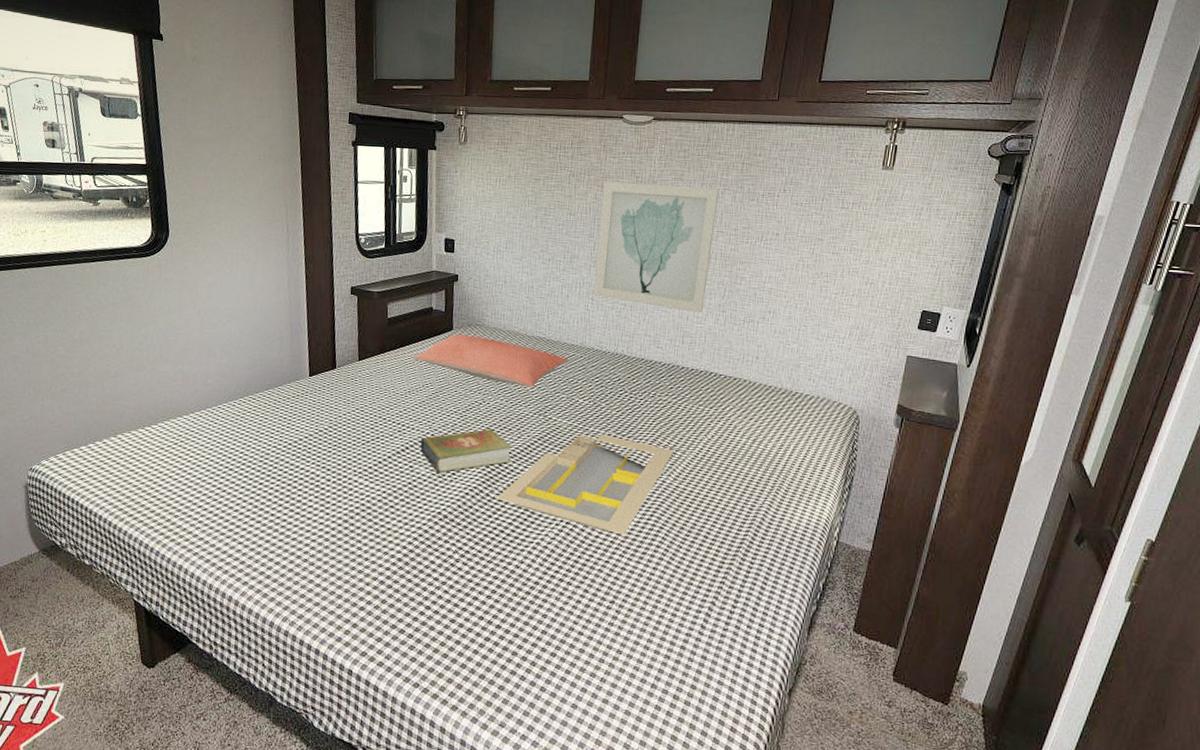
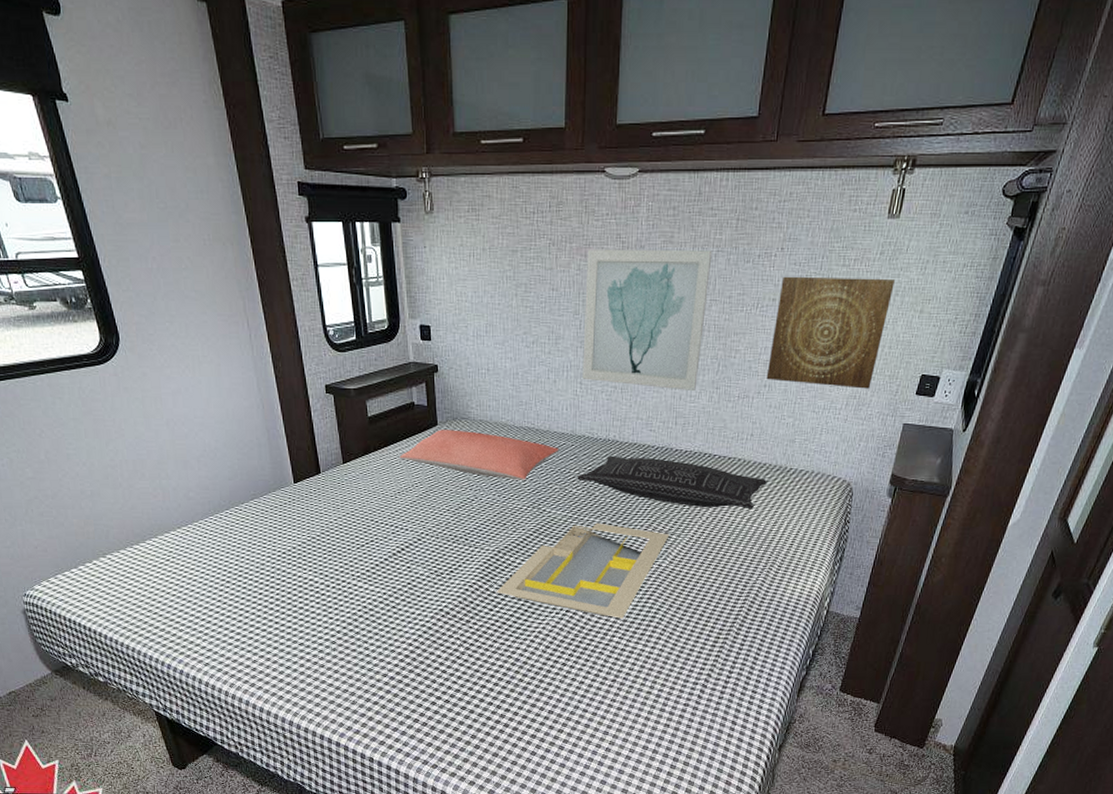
book: present [420,428,512,473] -> none [415,524,508,571]
pillow: none [584,369,772,430] -> present [577,455,767,509]
wall art: none [771,214,891,321] -> present [766,276,895,389]

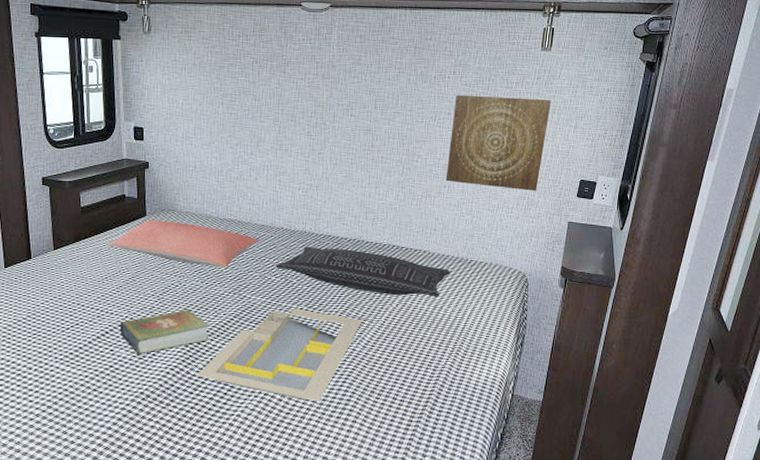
book: none [415,524,508,571] -> present [119,309,209,355]
wall art: present [582,248,712,392] -> none [281,67,395,190]

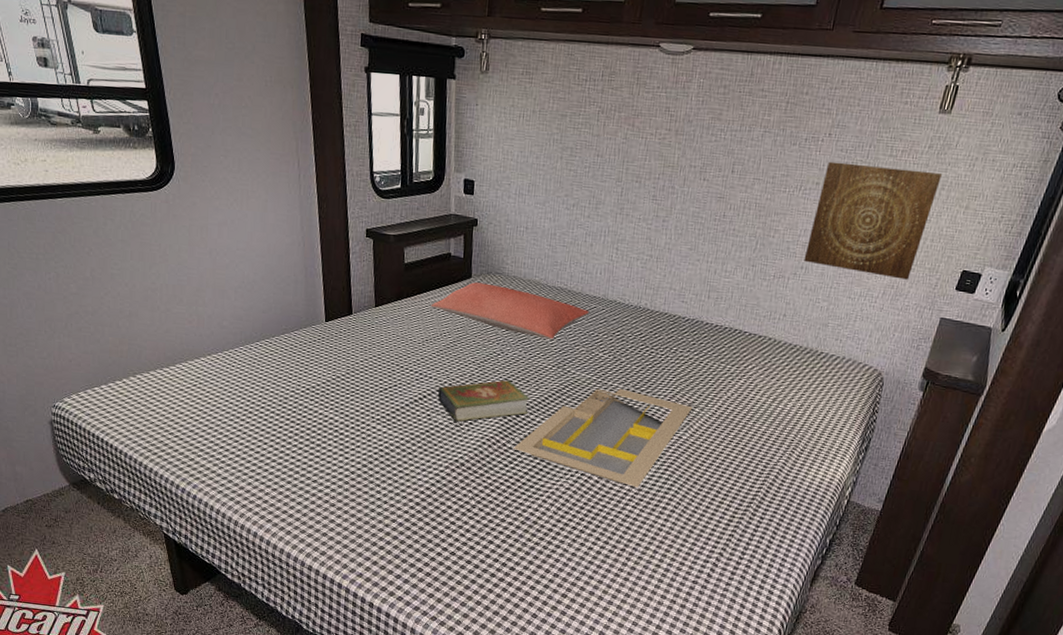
pillow: present [276,246,450,297] -> none [605,323,796,389]

